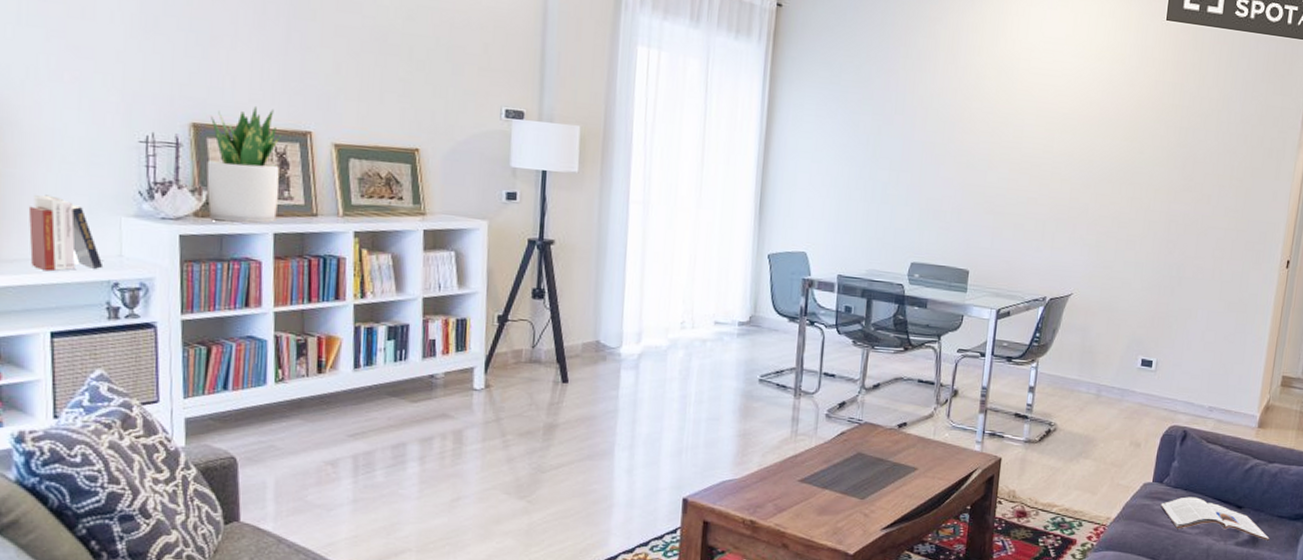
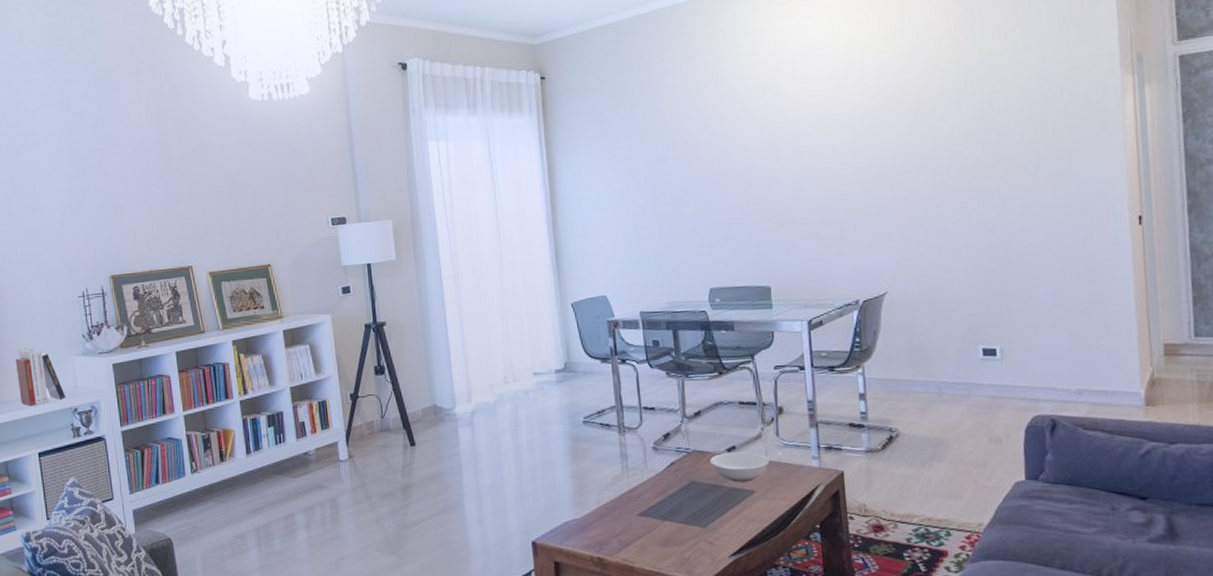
planter: present [206,107,281,224] -> none [123,253,176,349]
bowl: none [880,427,936,459] -> present [710,451,770,483]
magazine: present [1160,497,1270,540] -> none [1041,492,1193,534]

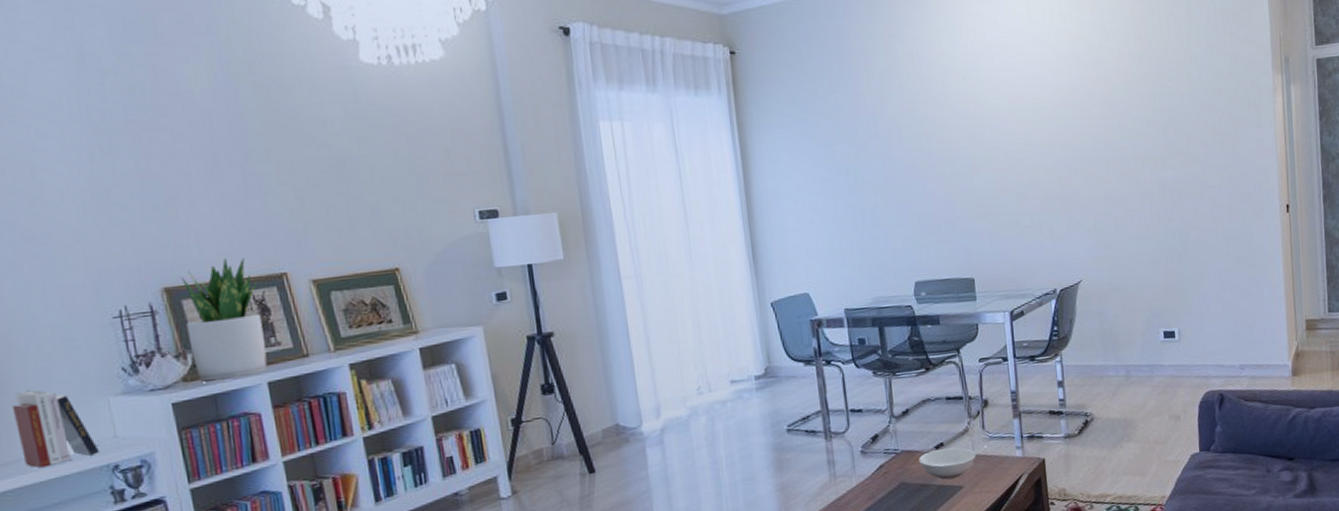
planter: none [123,253,176,349] -> present [182,257,268,382]

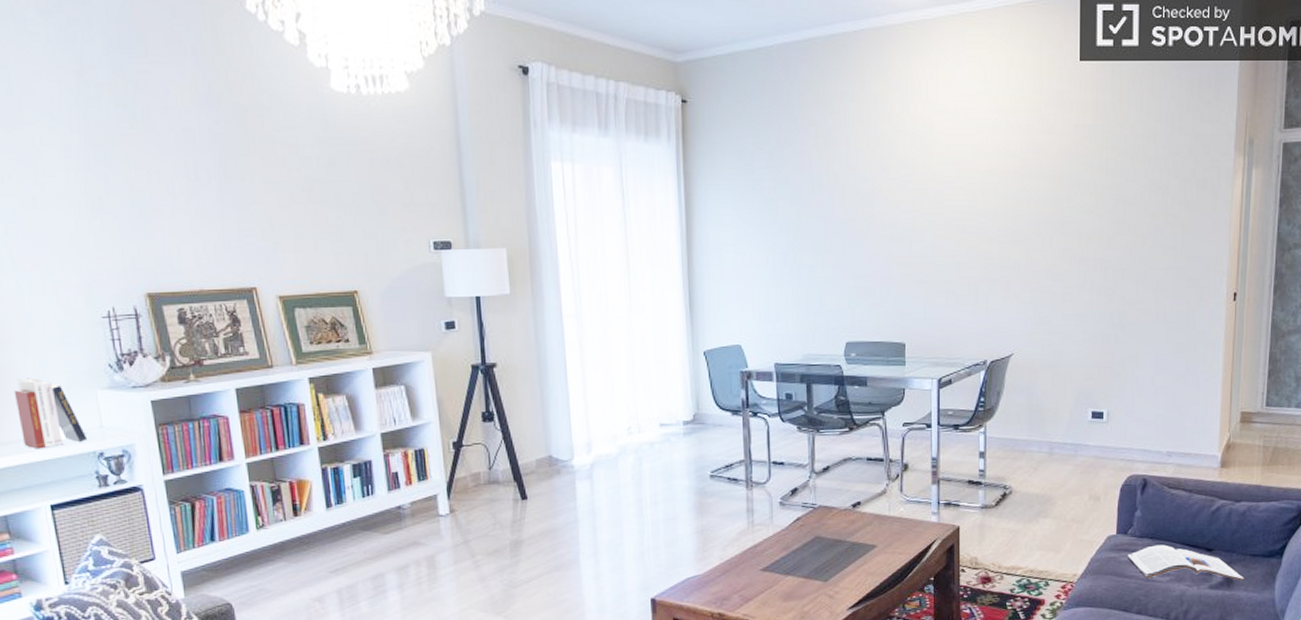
planter: present [182,257,268,382] -> none [163,270,236,383]
bowl: present [919,447,976,480] -> none [835,507,892,538]
magazine: none [1212,457,1327,494] -> present [1127,544,1244,581]

